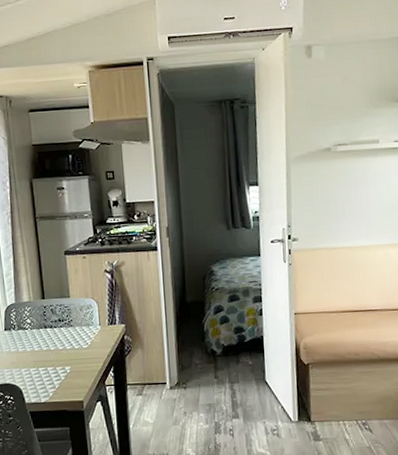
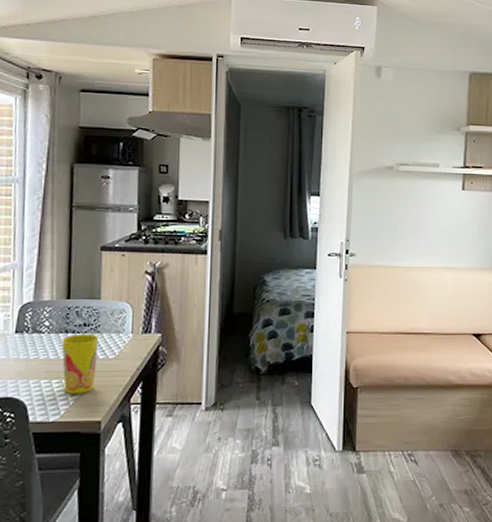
cup: none [42,327,74,380] -> present [61,333,99,395]

